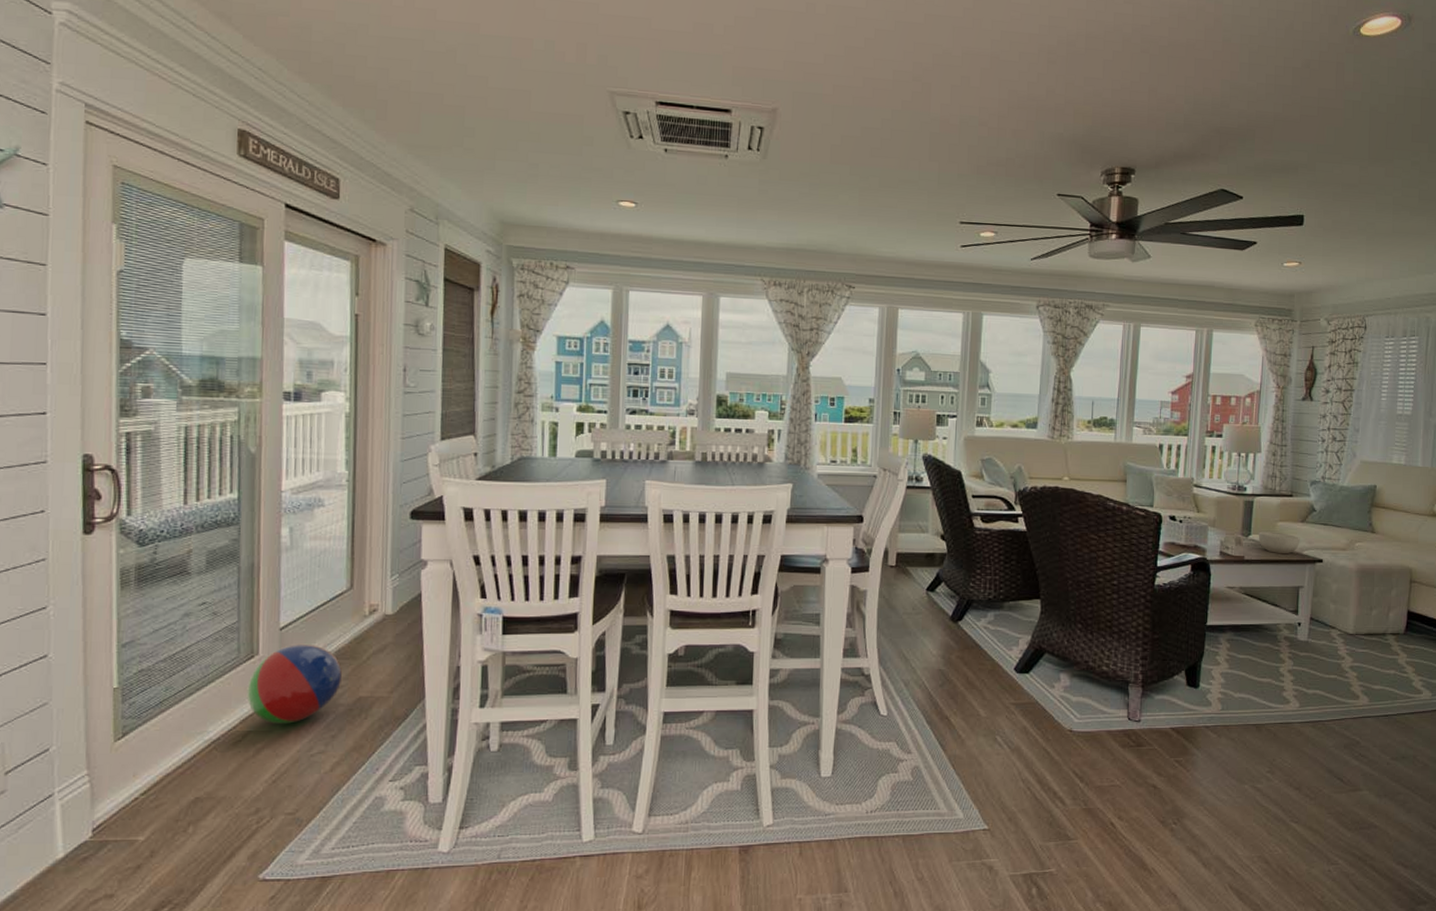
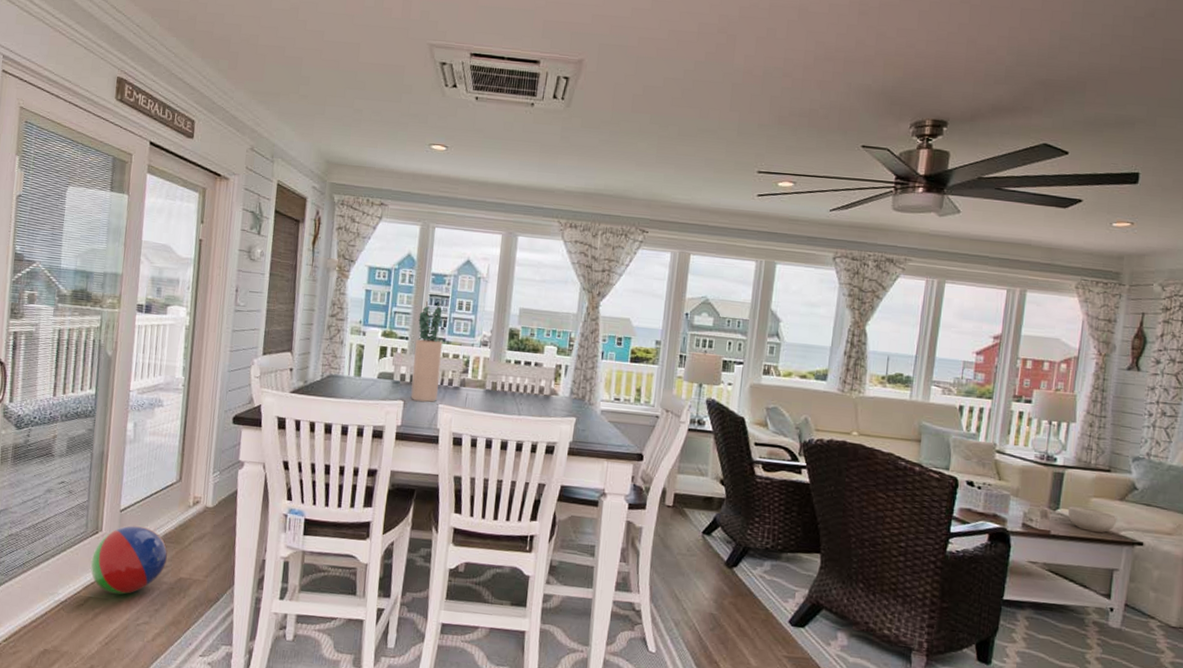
vase: none [614,366,645,480] -> present [410,298,443,403]

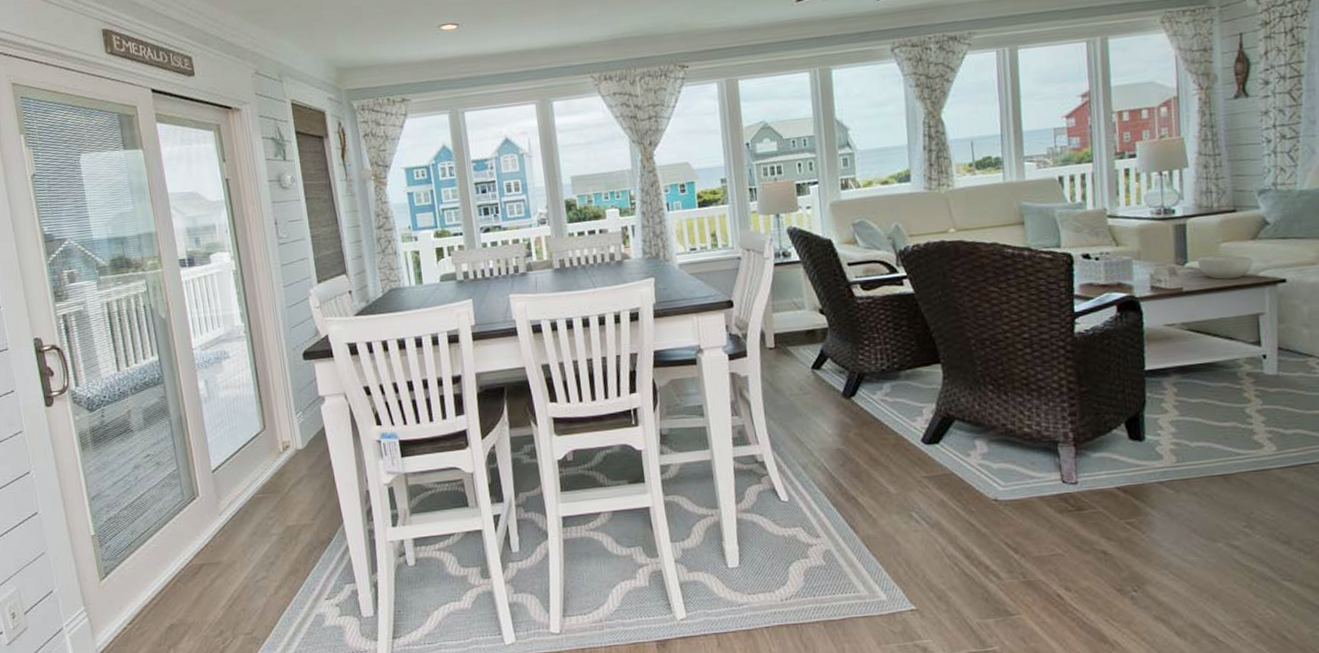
beach ball: present [90,525,168,595] -> none [194,482,271,557]
vase: present [410,298,443,403] -> none [468,184,506,297]

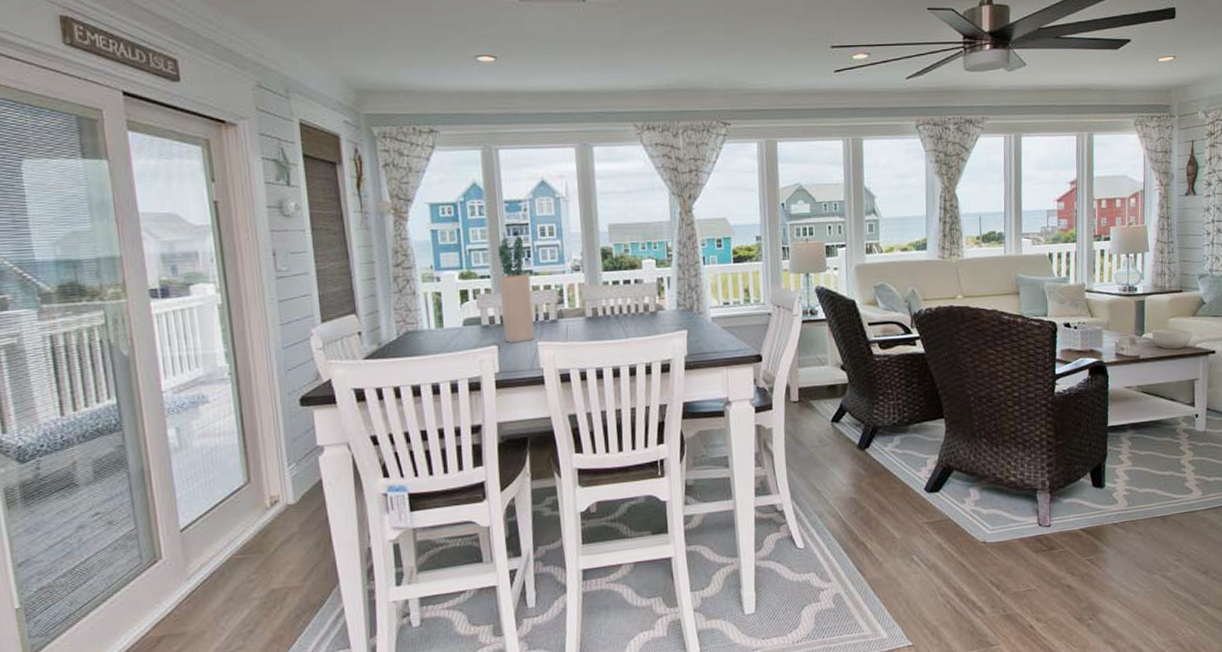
vase: none [468,184,506,297] -> present [498,226,534,344]

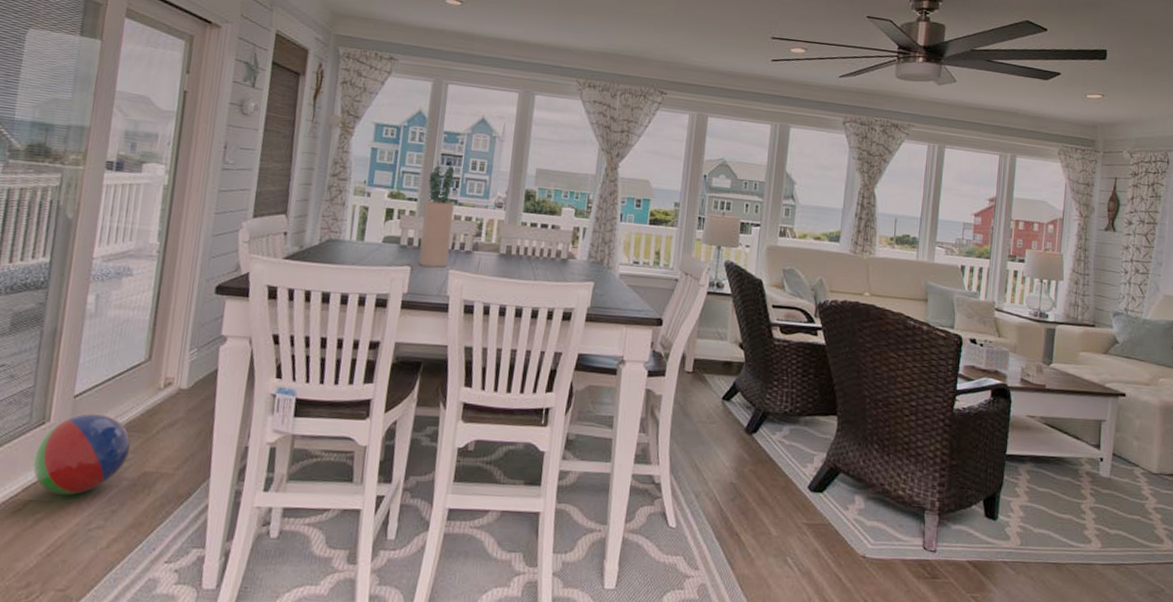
beach ball: none [154,542,252,626] -> present [32,412,131,496]
bowl: present [1151,328,1192,350] -> none [1060,360,1103,386]

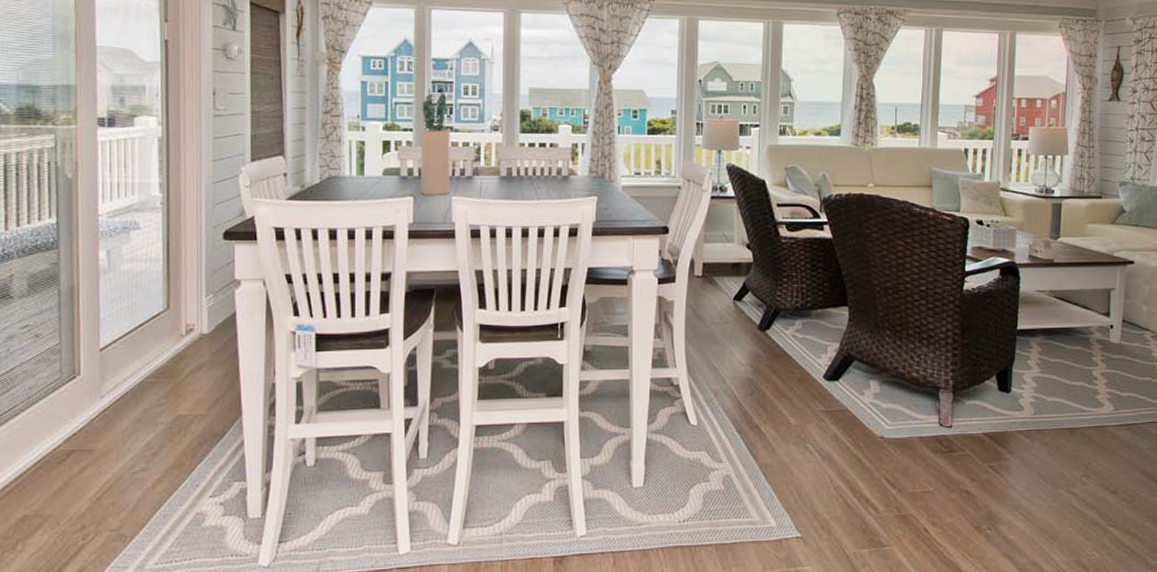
beach ball: present [32,412,131,496] -> none [70,363,162,444]

